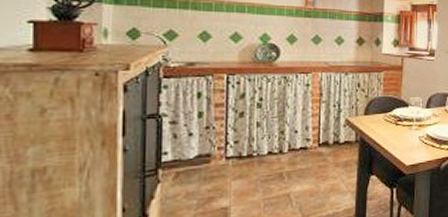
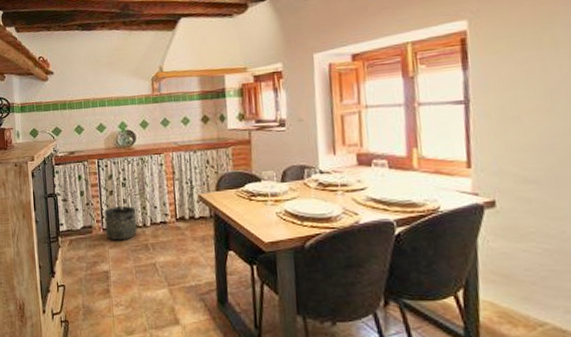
basket: none [228,130,272,171] -> present [104,206,138,241]

